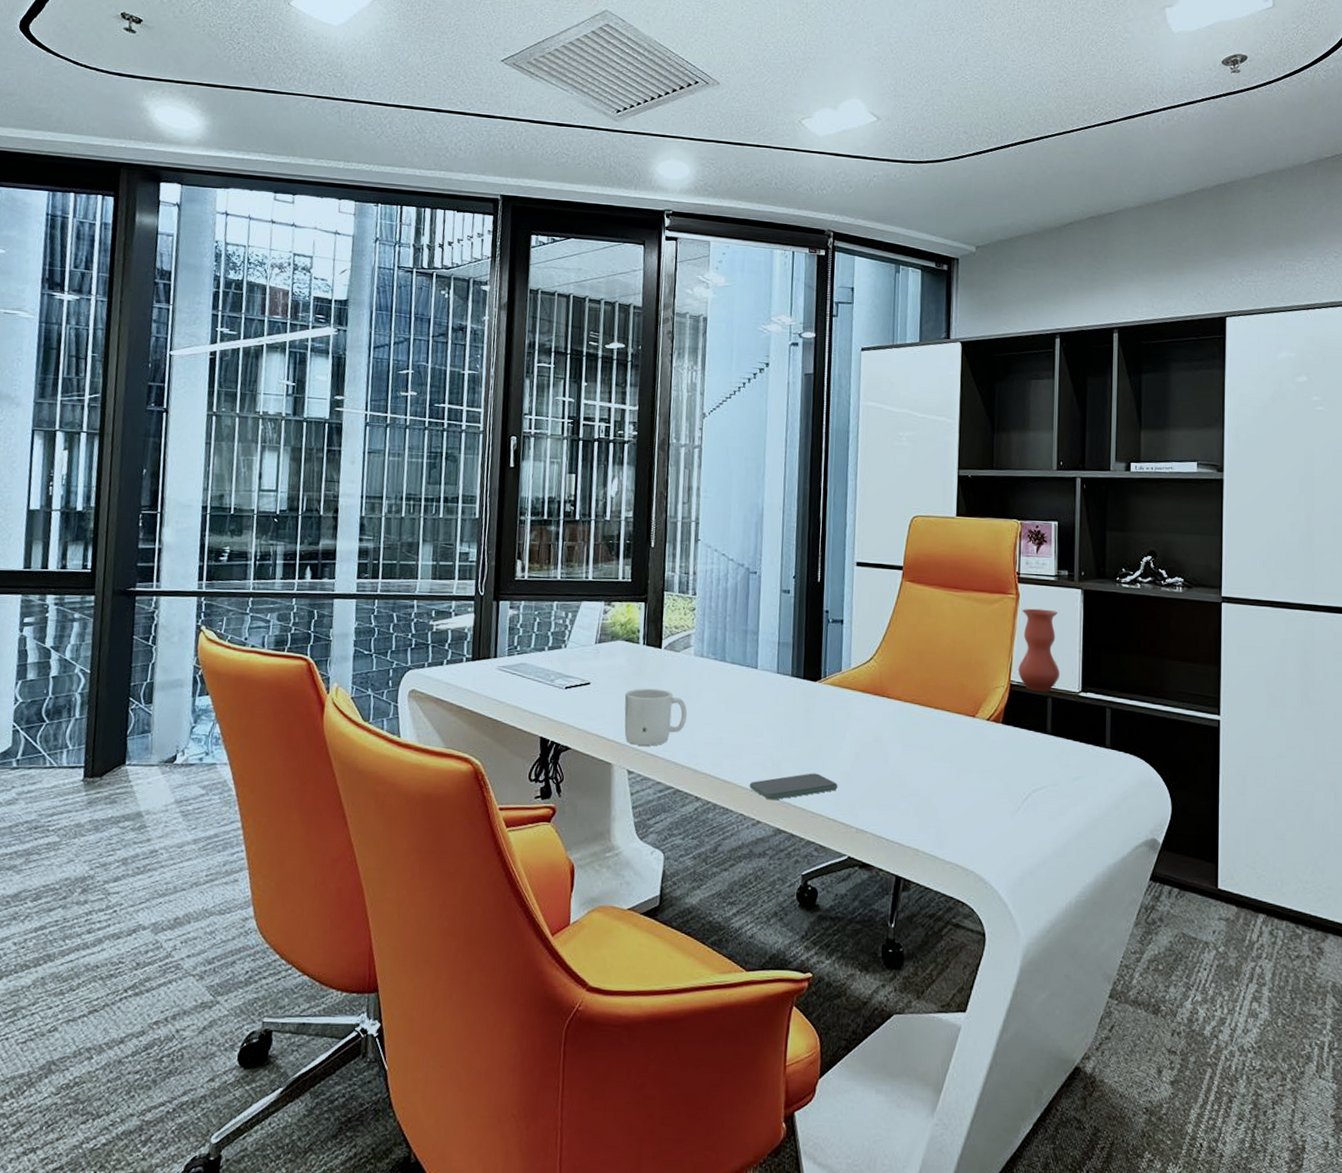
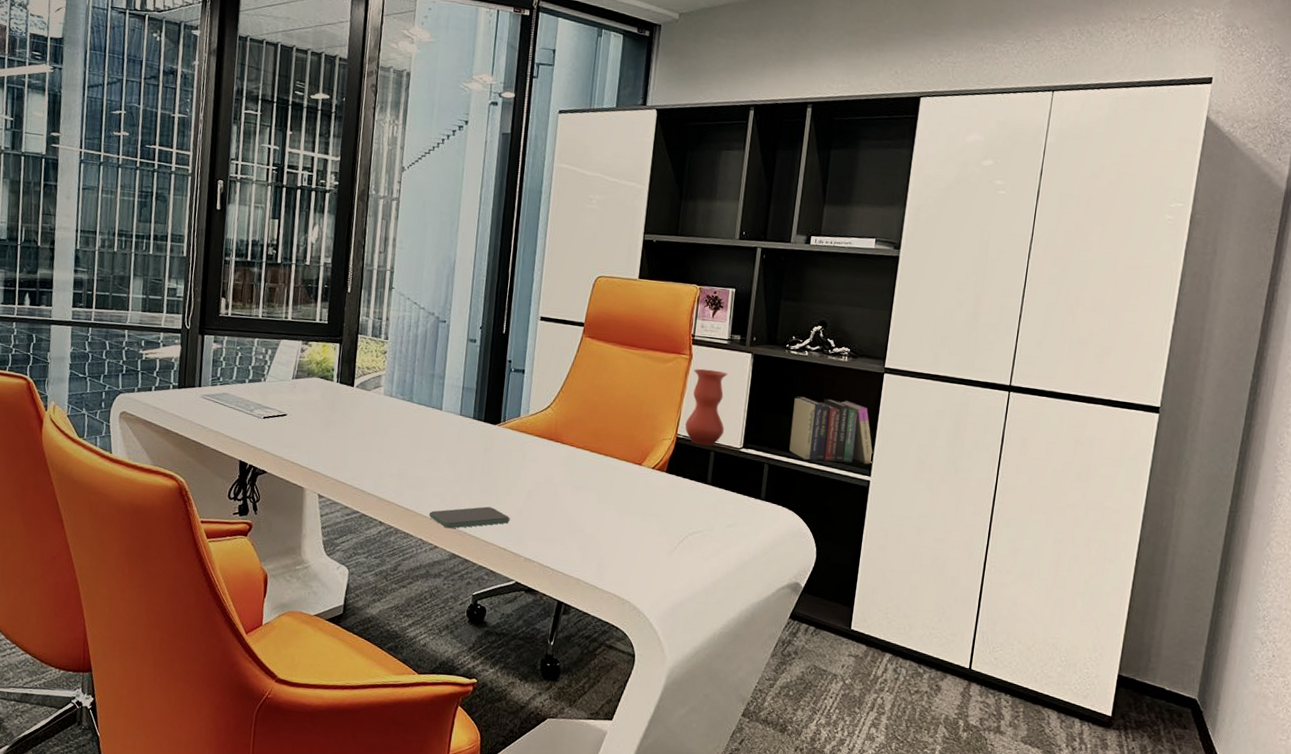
mug: present [624,688,687,746] -> none [316,422,375,475]
books: none [1130,632,1222,702] -> present [789,396,874,465]

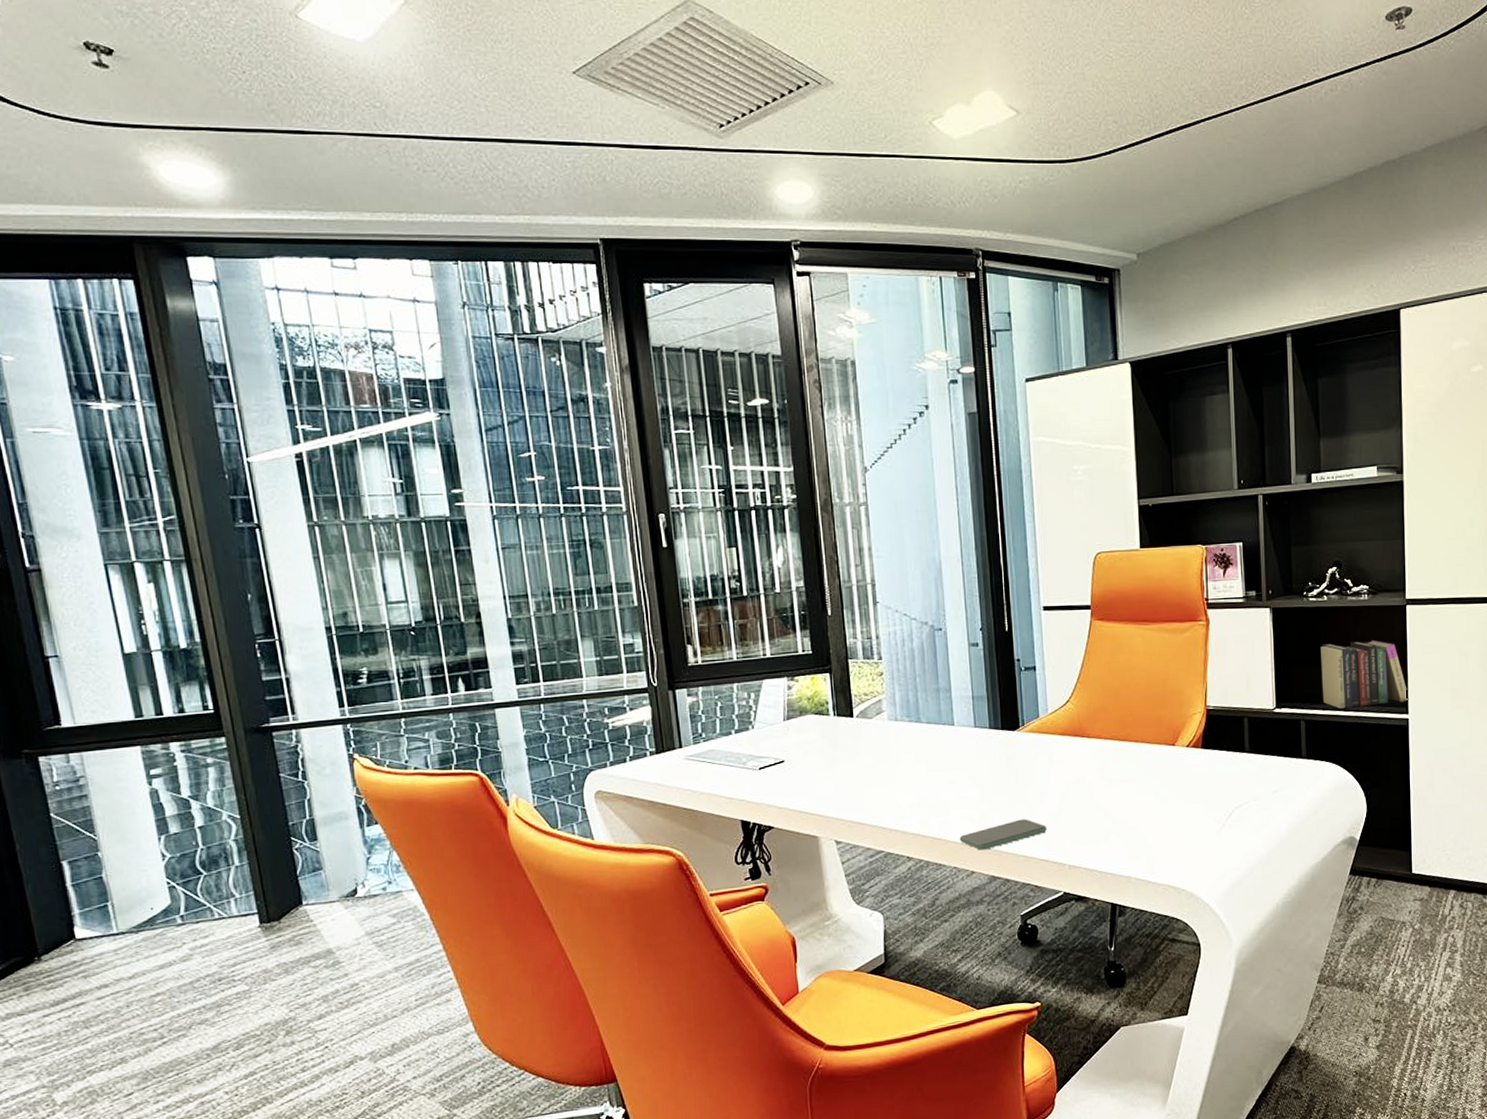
vase: present [685,368,727,447] -> none [1212,631,1254,714]

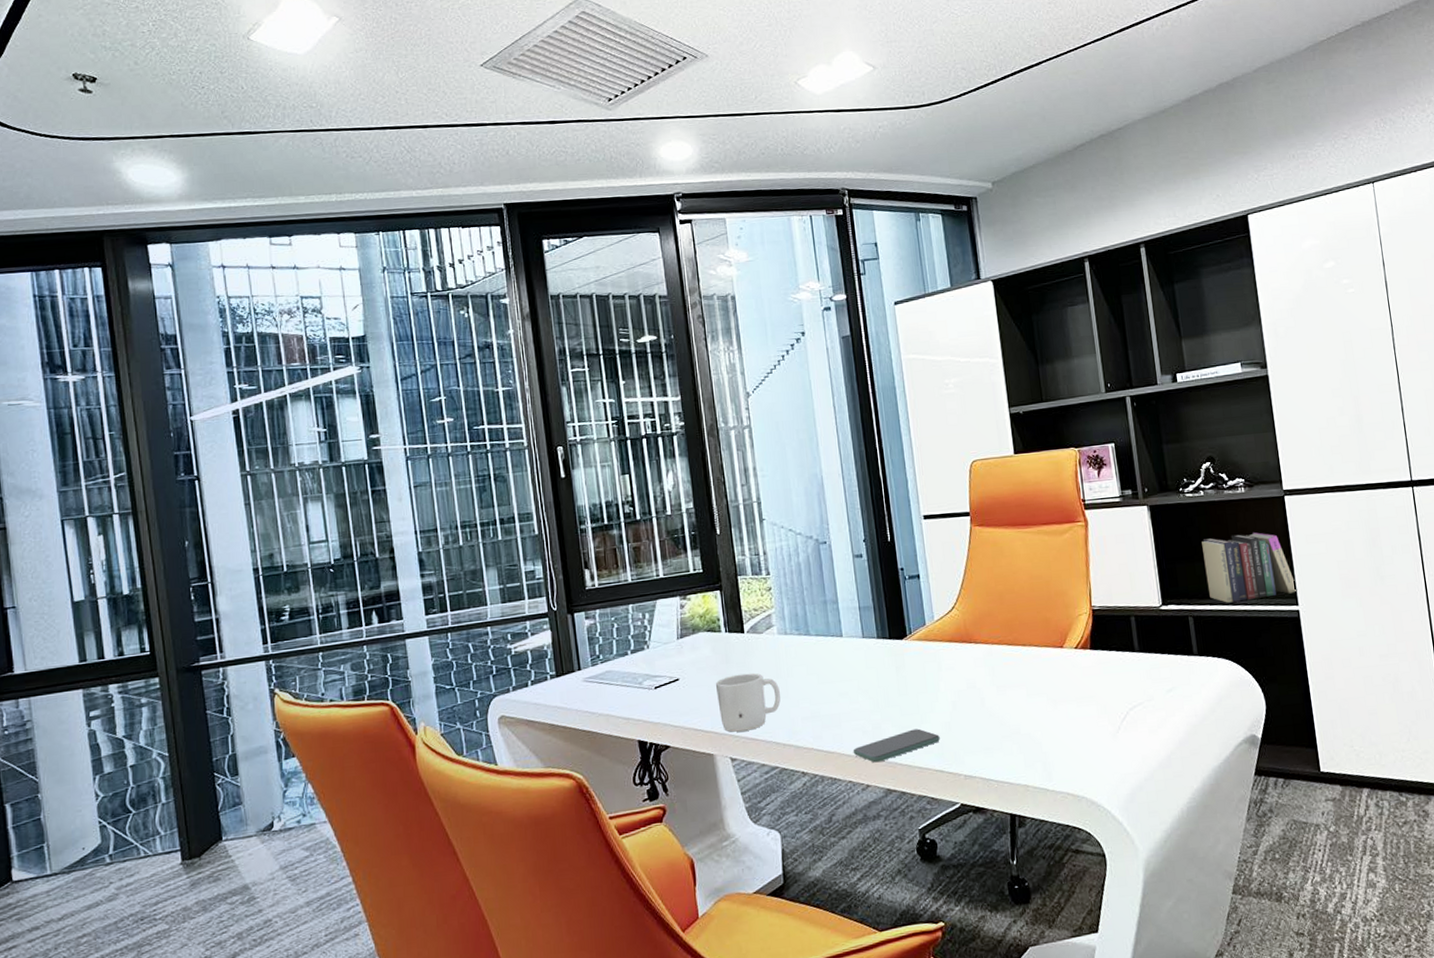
mug: none [822,757,888,816] -> present [715,672,781,732]

